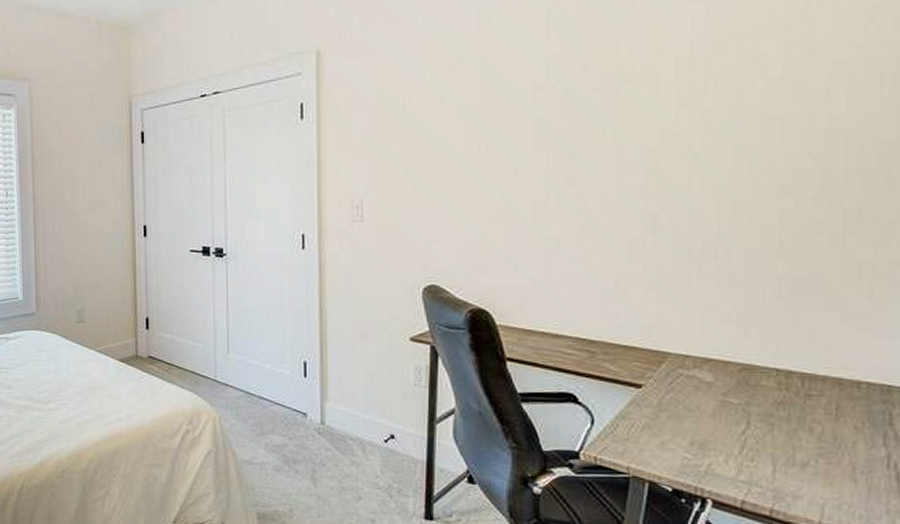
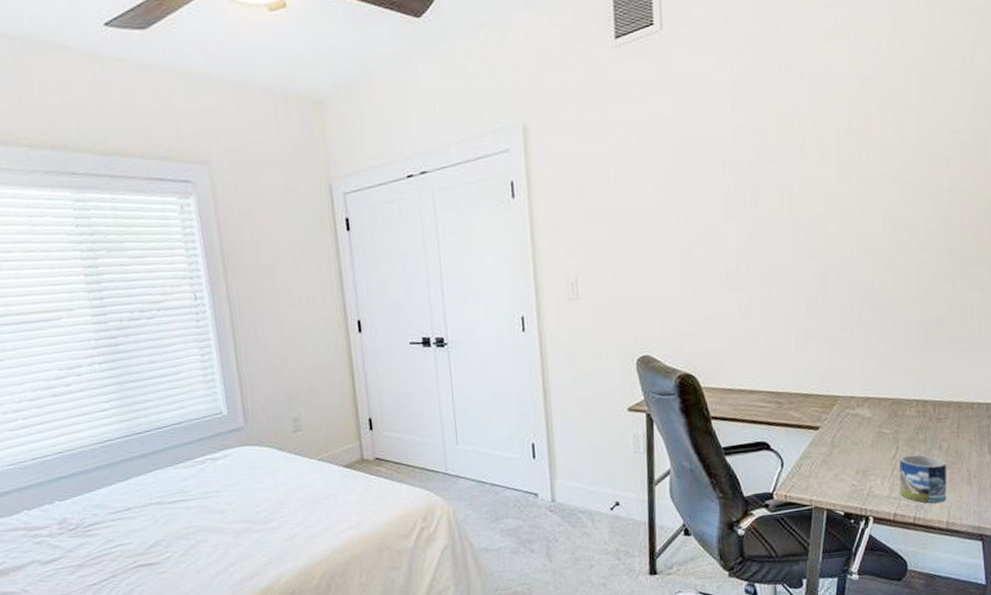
mug: none [751,433,820,498] -> present [900,454,947,503]

